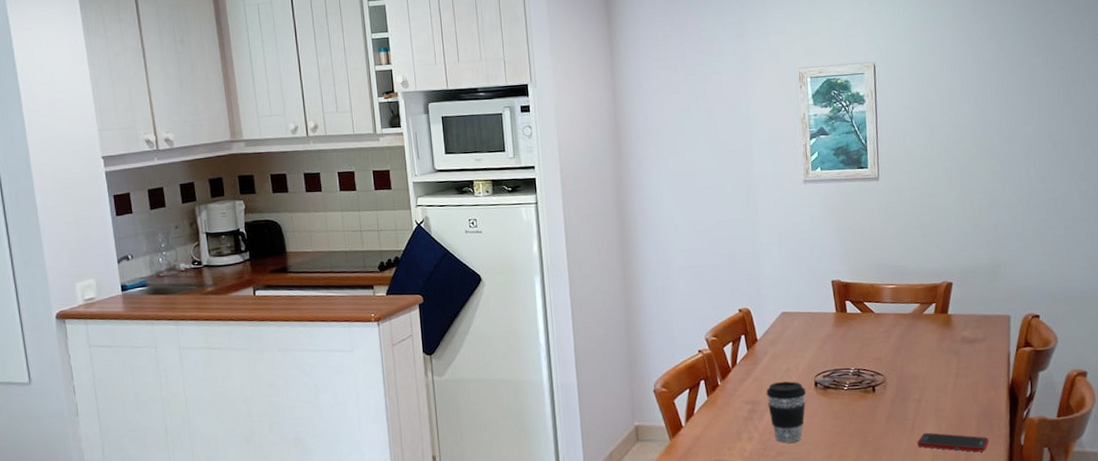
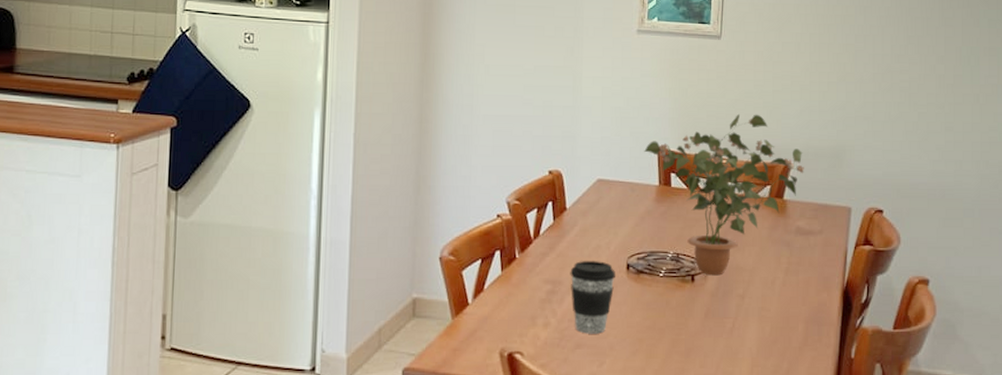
potted plant: none [820,242,965,385] -> present [644,114,804,276]
cell phone: present [917,432,989,452] -> none [736,335,816,363]

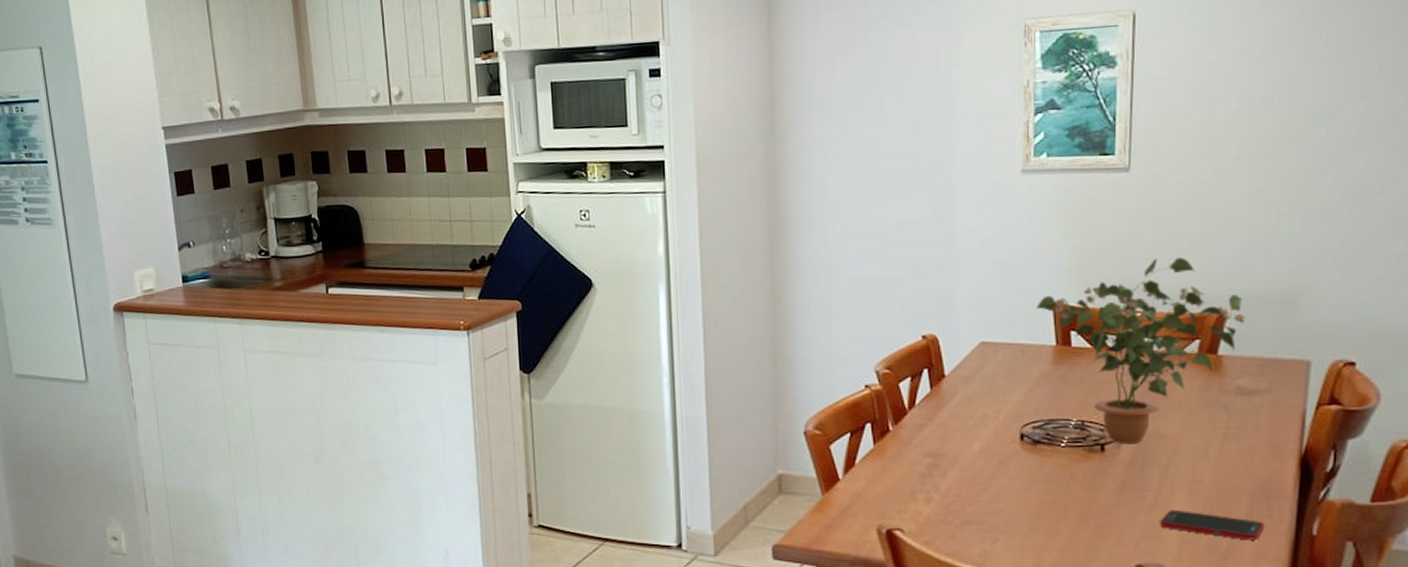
coffee cup: present [570,261,615,334] -> none [953,431,1007,510]
cell phone: none [736,335,816,363] -> present [1160,509,1265,541]

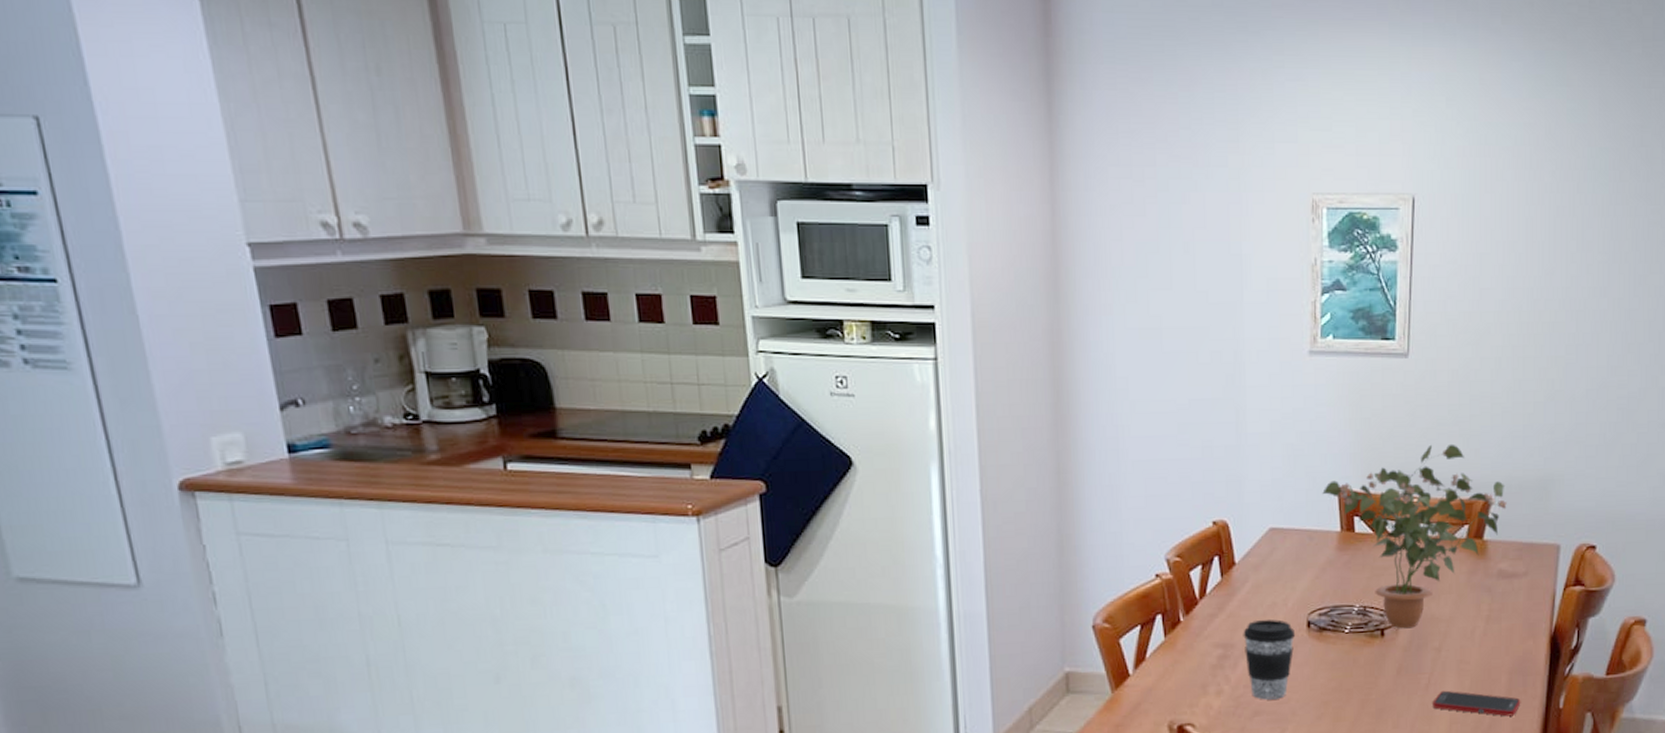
coffee cup: none [953,431,1007,510] -> present [1243,619,1295,700]

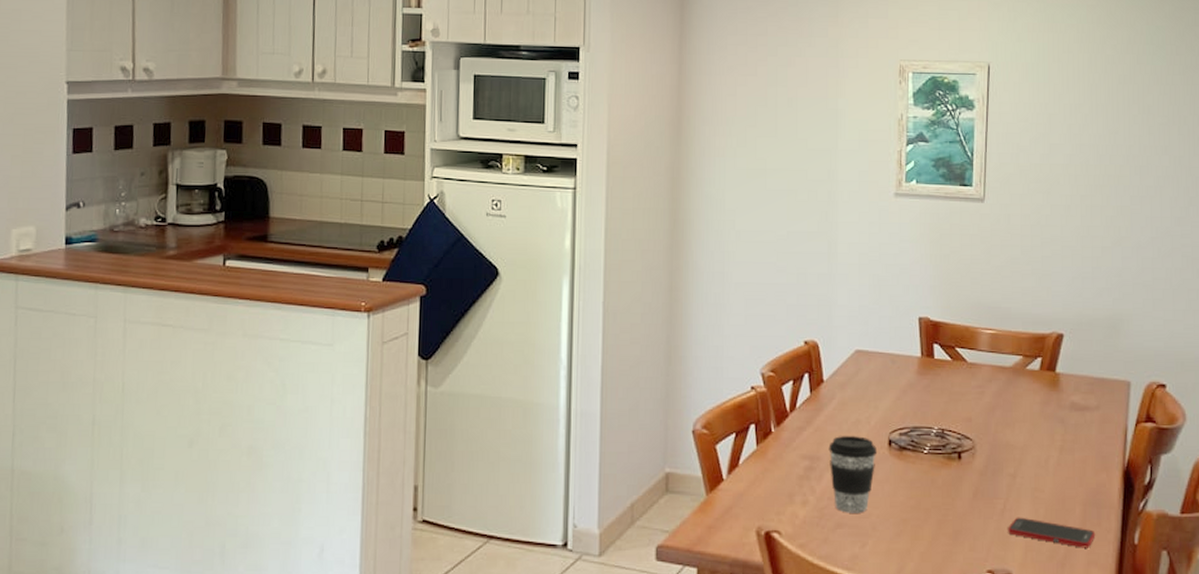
potted plant: present [1322,443,1507,629] -> none [904,281,1078,453]

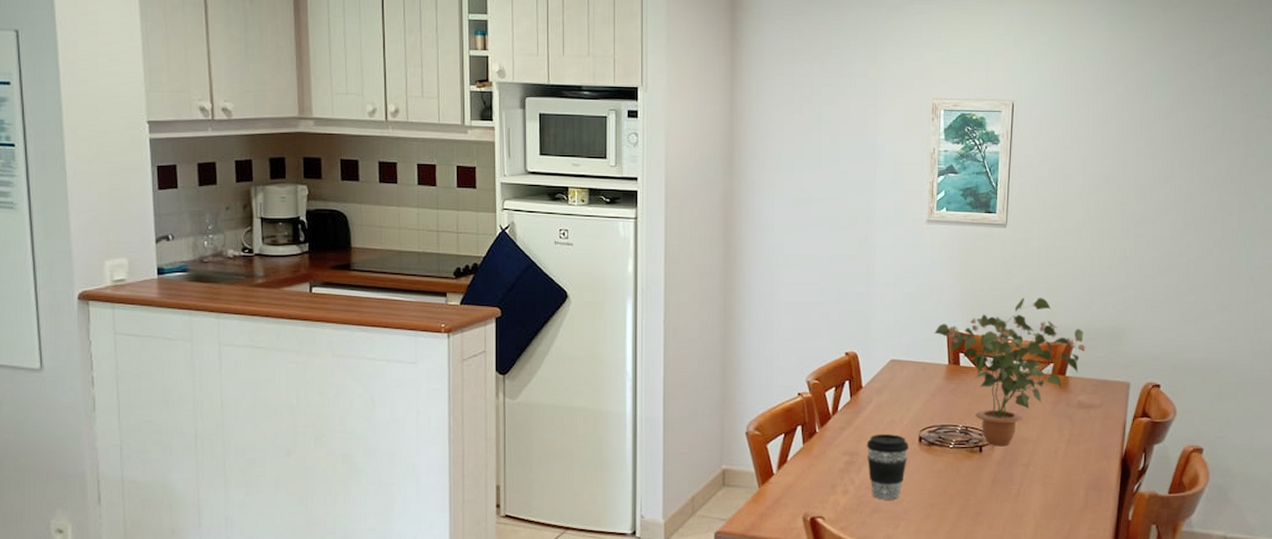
potted plant: none [904,281,1078,453] -> present [934,297,1086,447]
cell phone: present [1008,517,1096,548] -> none [1021,500,1096,525]

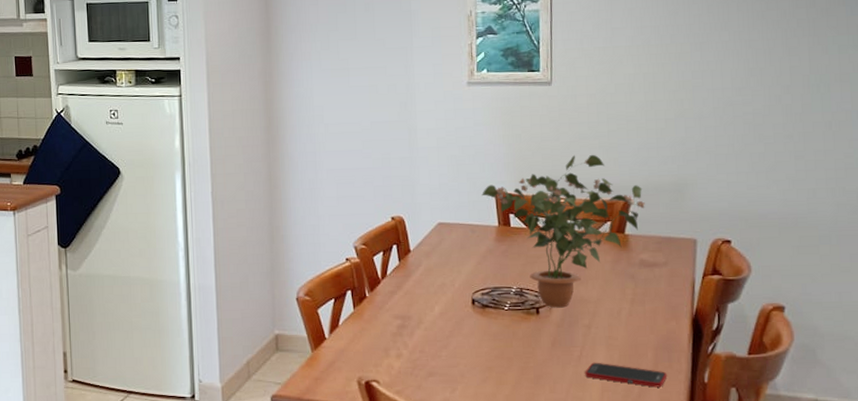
coffee cup: present [866,434,908,500] -> none [418,297,462,363]
cell phone: none [1021,500,1096,525] -> present [585,362,668,388]

